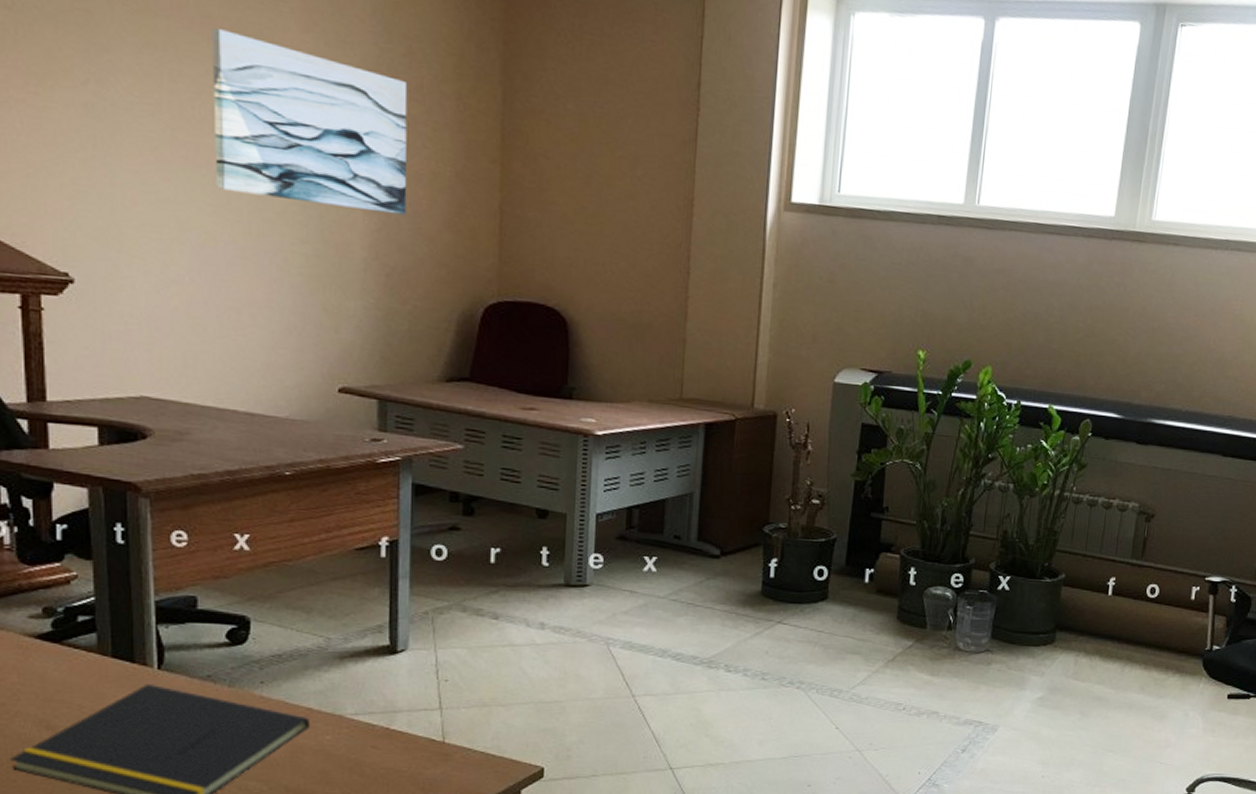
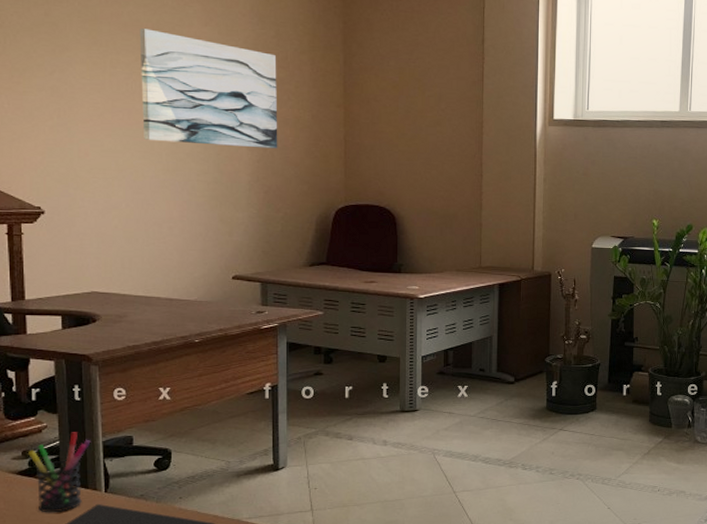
pen holder: none [52,586,139,693] -> present [28,432,91,513]

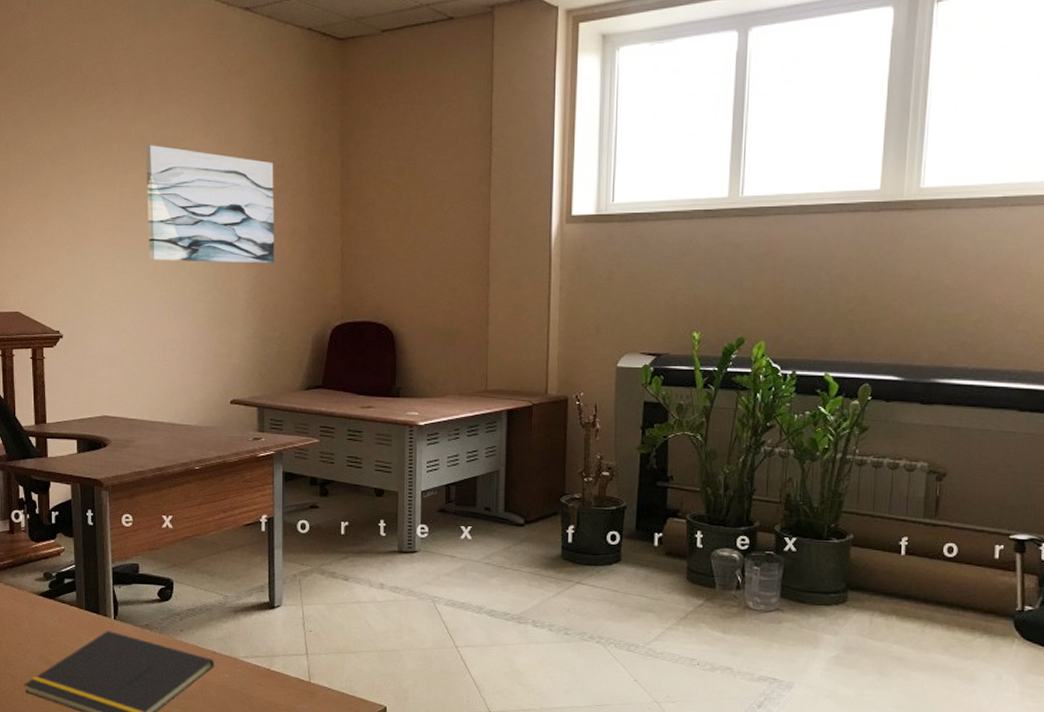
pen holder: present [28,432,91,513] -> none [49,556,102,636]

